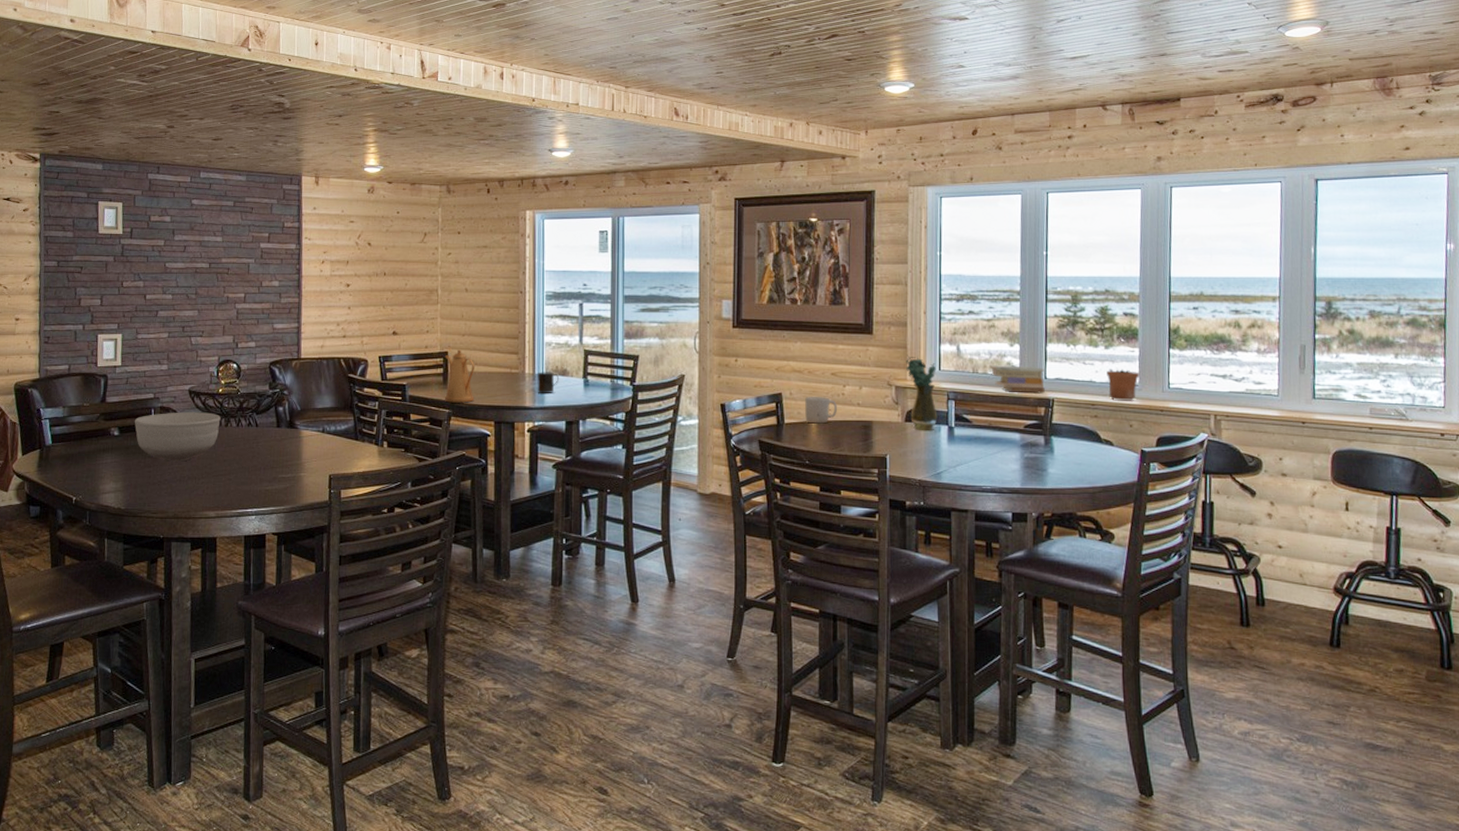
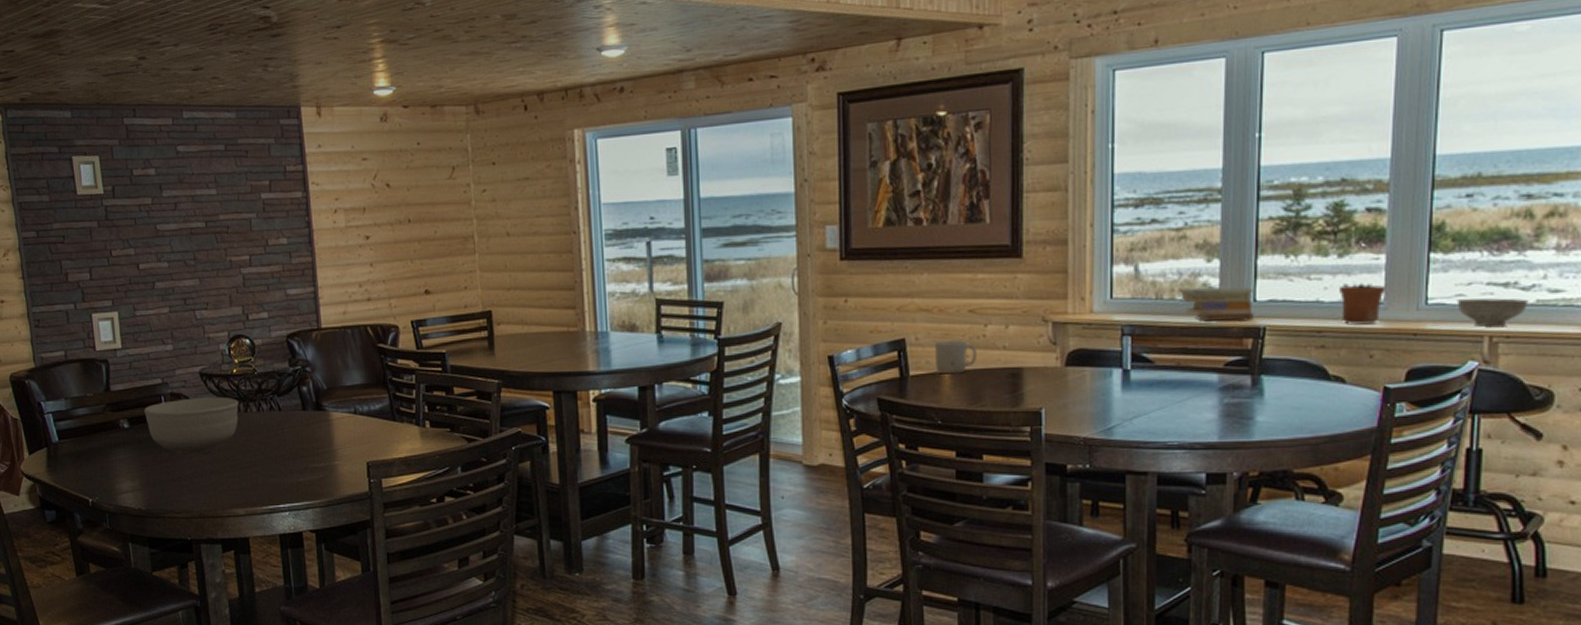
coffee pot: present [444,349,475,403] -> none [488,307,527,372]
mug: present [536,372,559,393] -> none [599,328,627,355]
vase: present [906,354,938,432] -> none [1066,281,1109,377]
decorative bowl: none [1190,385,1241,407] -> present [1456,298,1529,327]

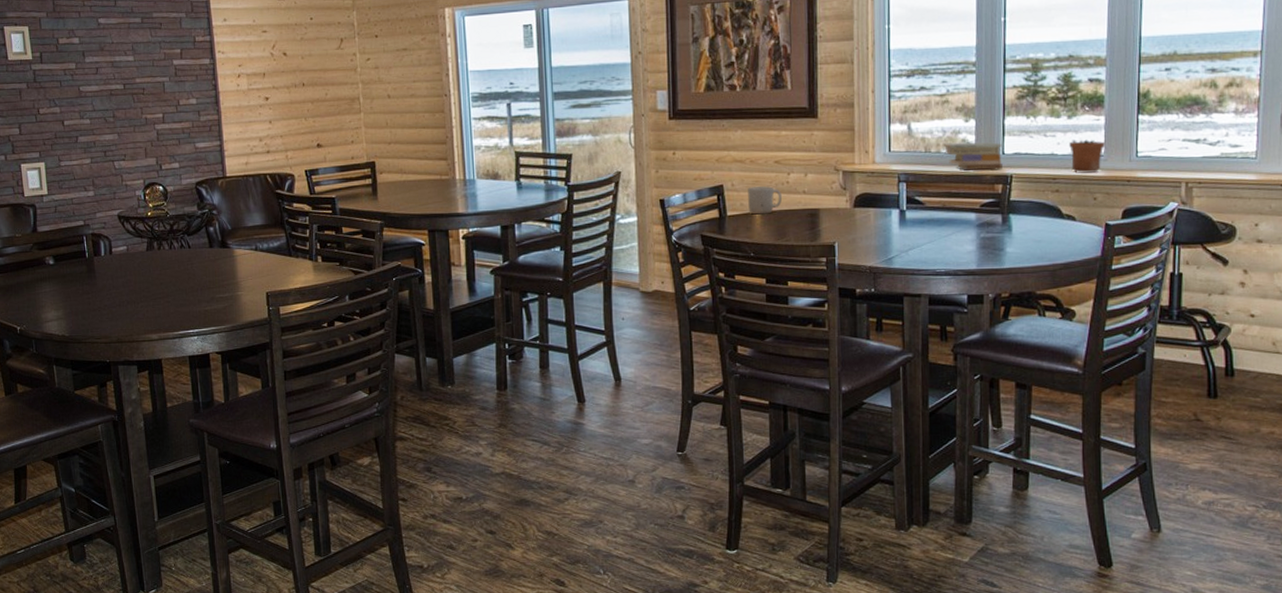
bowl: present [144,397,239,455] -> none [67,236,153,287]
decorative bowl: present [1456,298,1529,327] -> none [1160,151,1215,175]

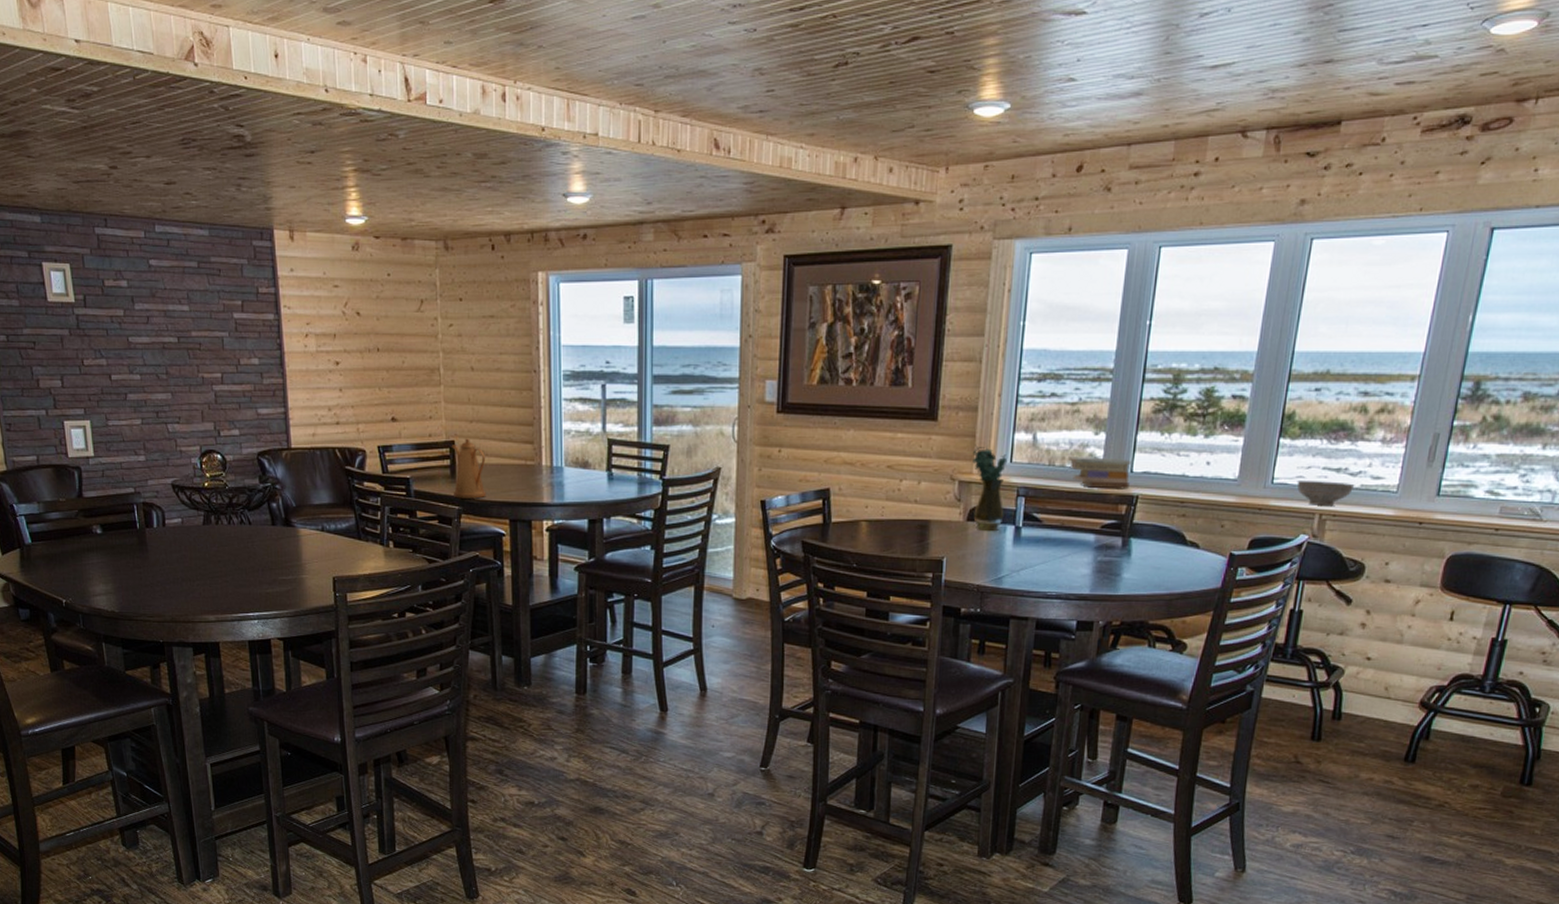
coffee pot: none [372,158,406,214] -> present [451,438,486,499]
mug: present [748,186,783,215] -> none [855,492,892,523]
vase: none [853,137,888,217] -> present [972,444,1008,532]
planter: present [1069,139,1106,173] -> none [1201,461,1242,498]
decorative bowl: none [1160,151,1215,175] -> present [1297,479,1355,505]

